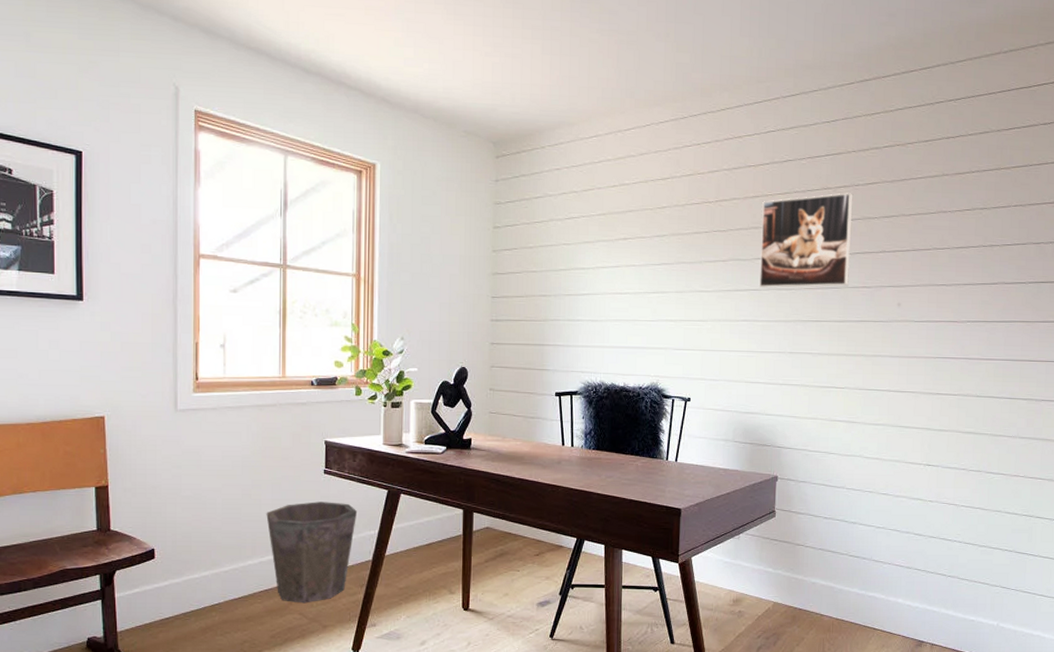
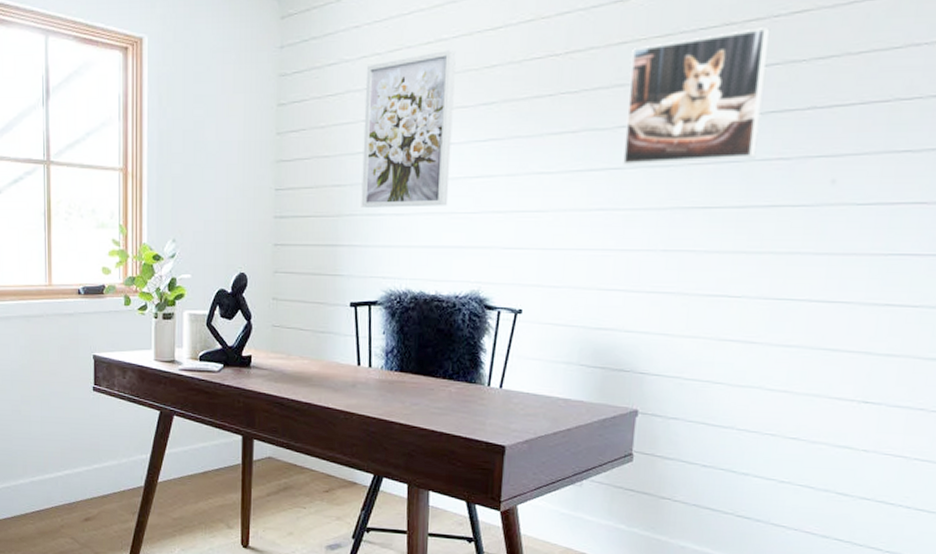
waste bin: present [266,502,358,604] -> none [36,420,128,528]
wall art: none [563,192,636,315] -> present [361,49,456,208]

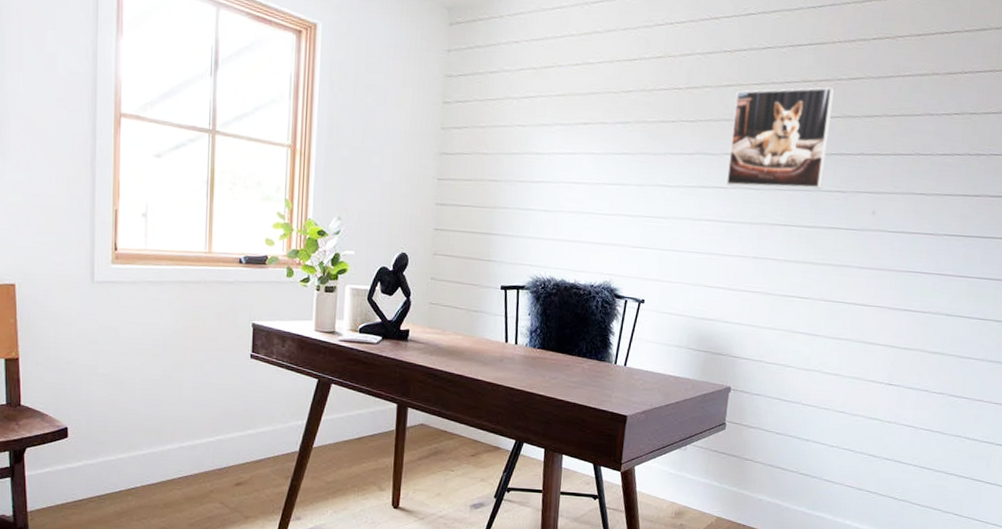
wall art: present [361,49,456,208] -> none [514,72,600,207]

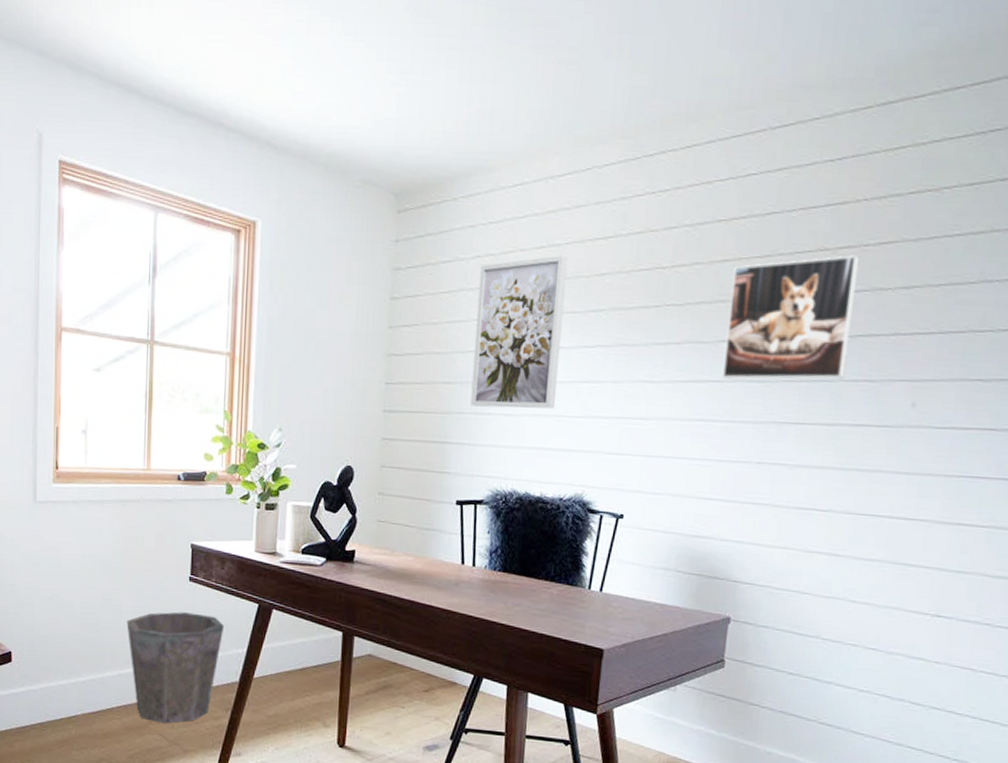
waste bin: none [187,387,285,493] -> present [126,612,225,724]
wall art: none [514,72,600,207] -> present [470,255,568,409]

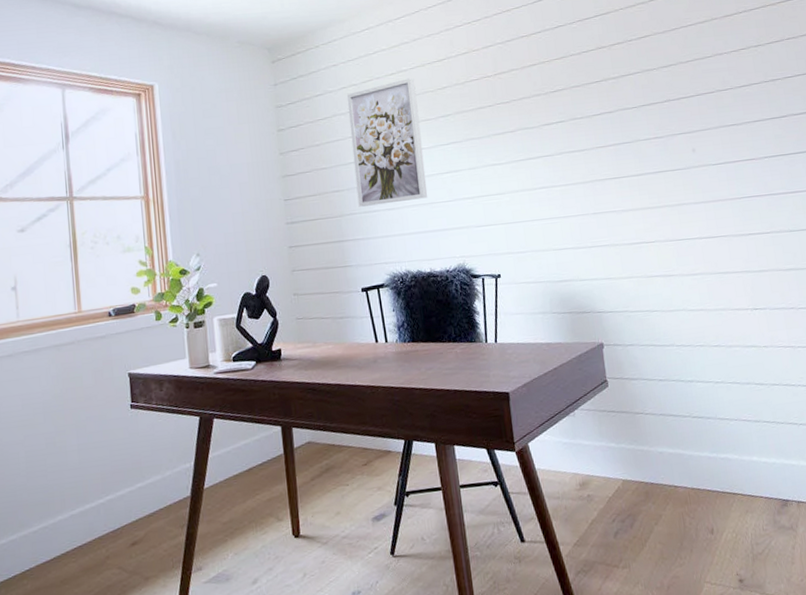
waste bin: present [126,612,225,724] -> none [73,437,170,556]
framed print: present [722,255,860,380] -> none [540,49,640,153]

